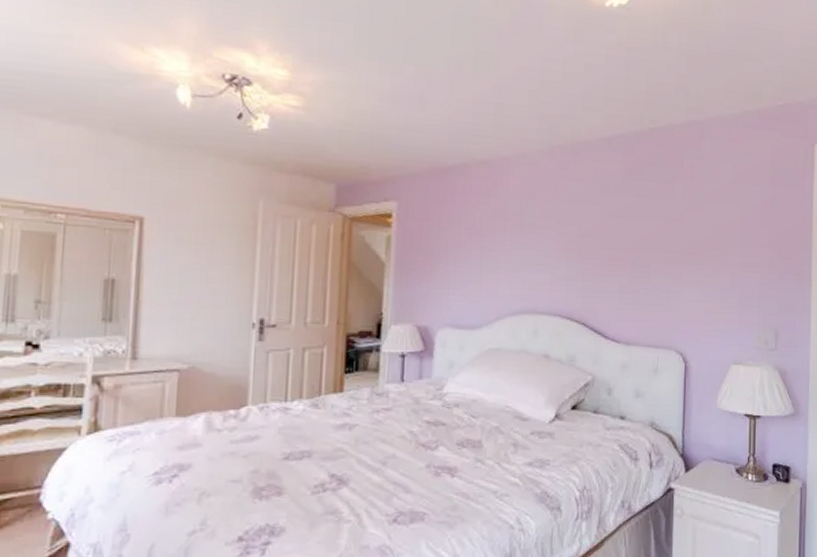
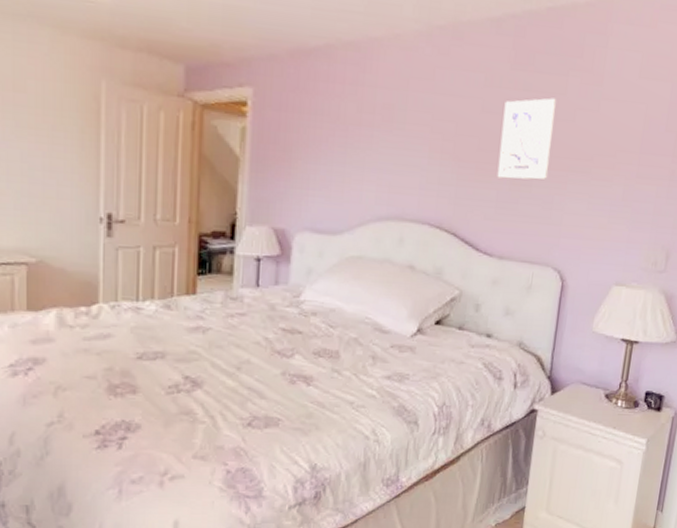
wall art: none [618,202,664,273] -> present [497,98,556,180]

